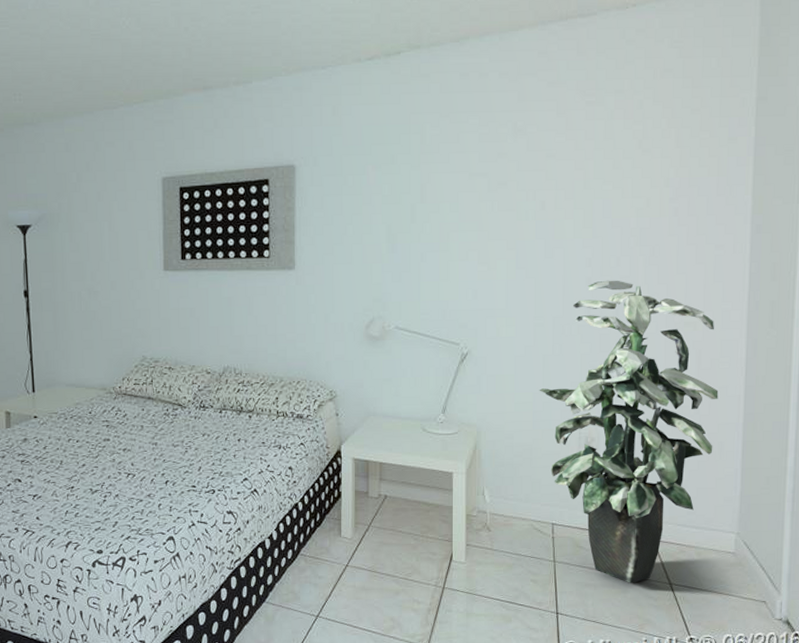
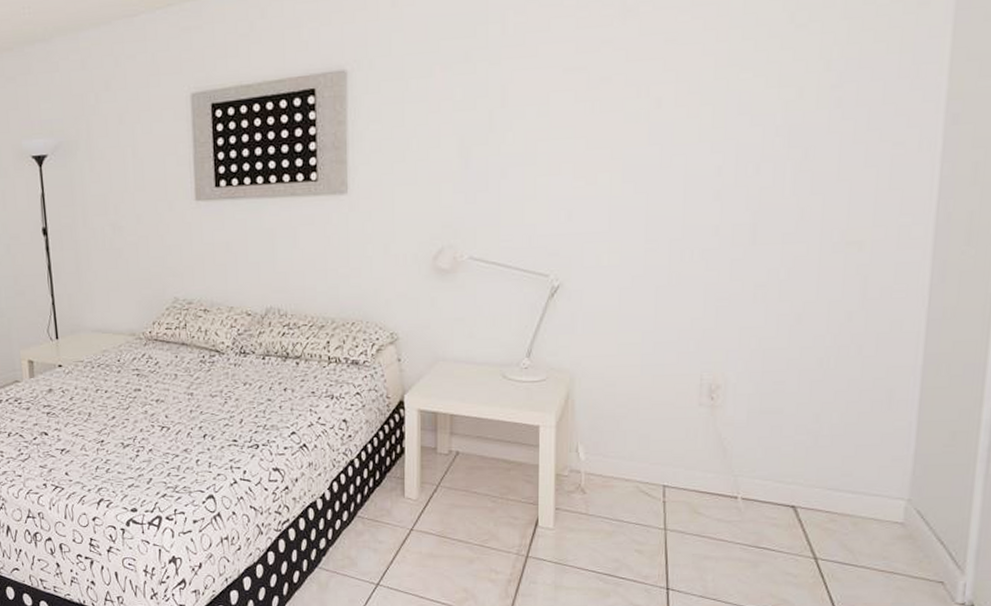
indoor plant: present [539,280,719,583] -> none [649,191,890,556]

